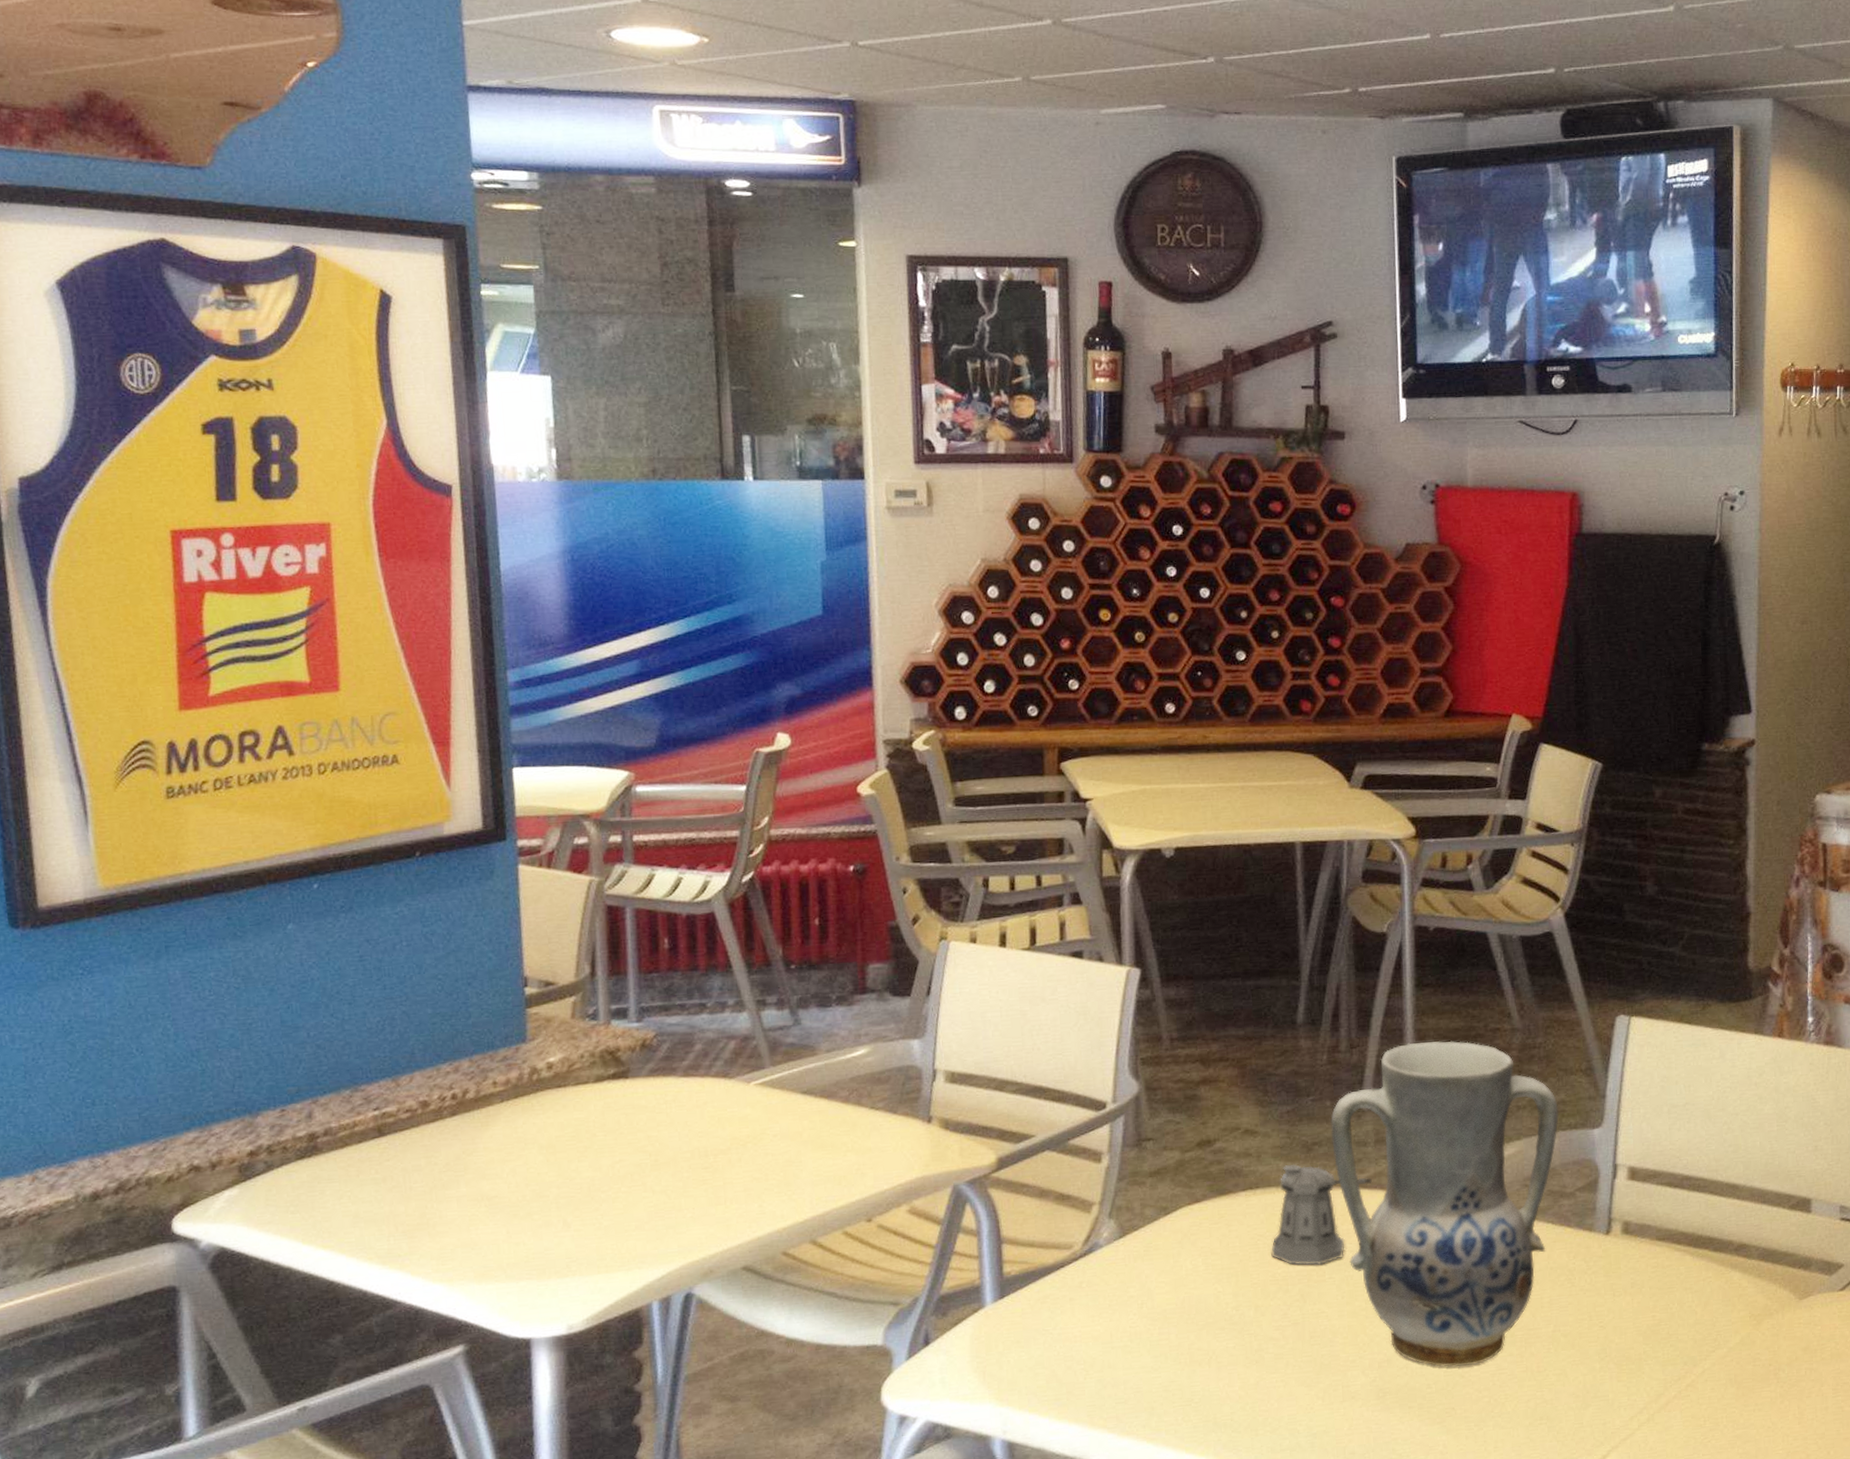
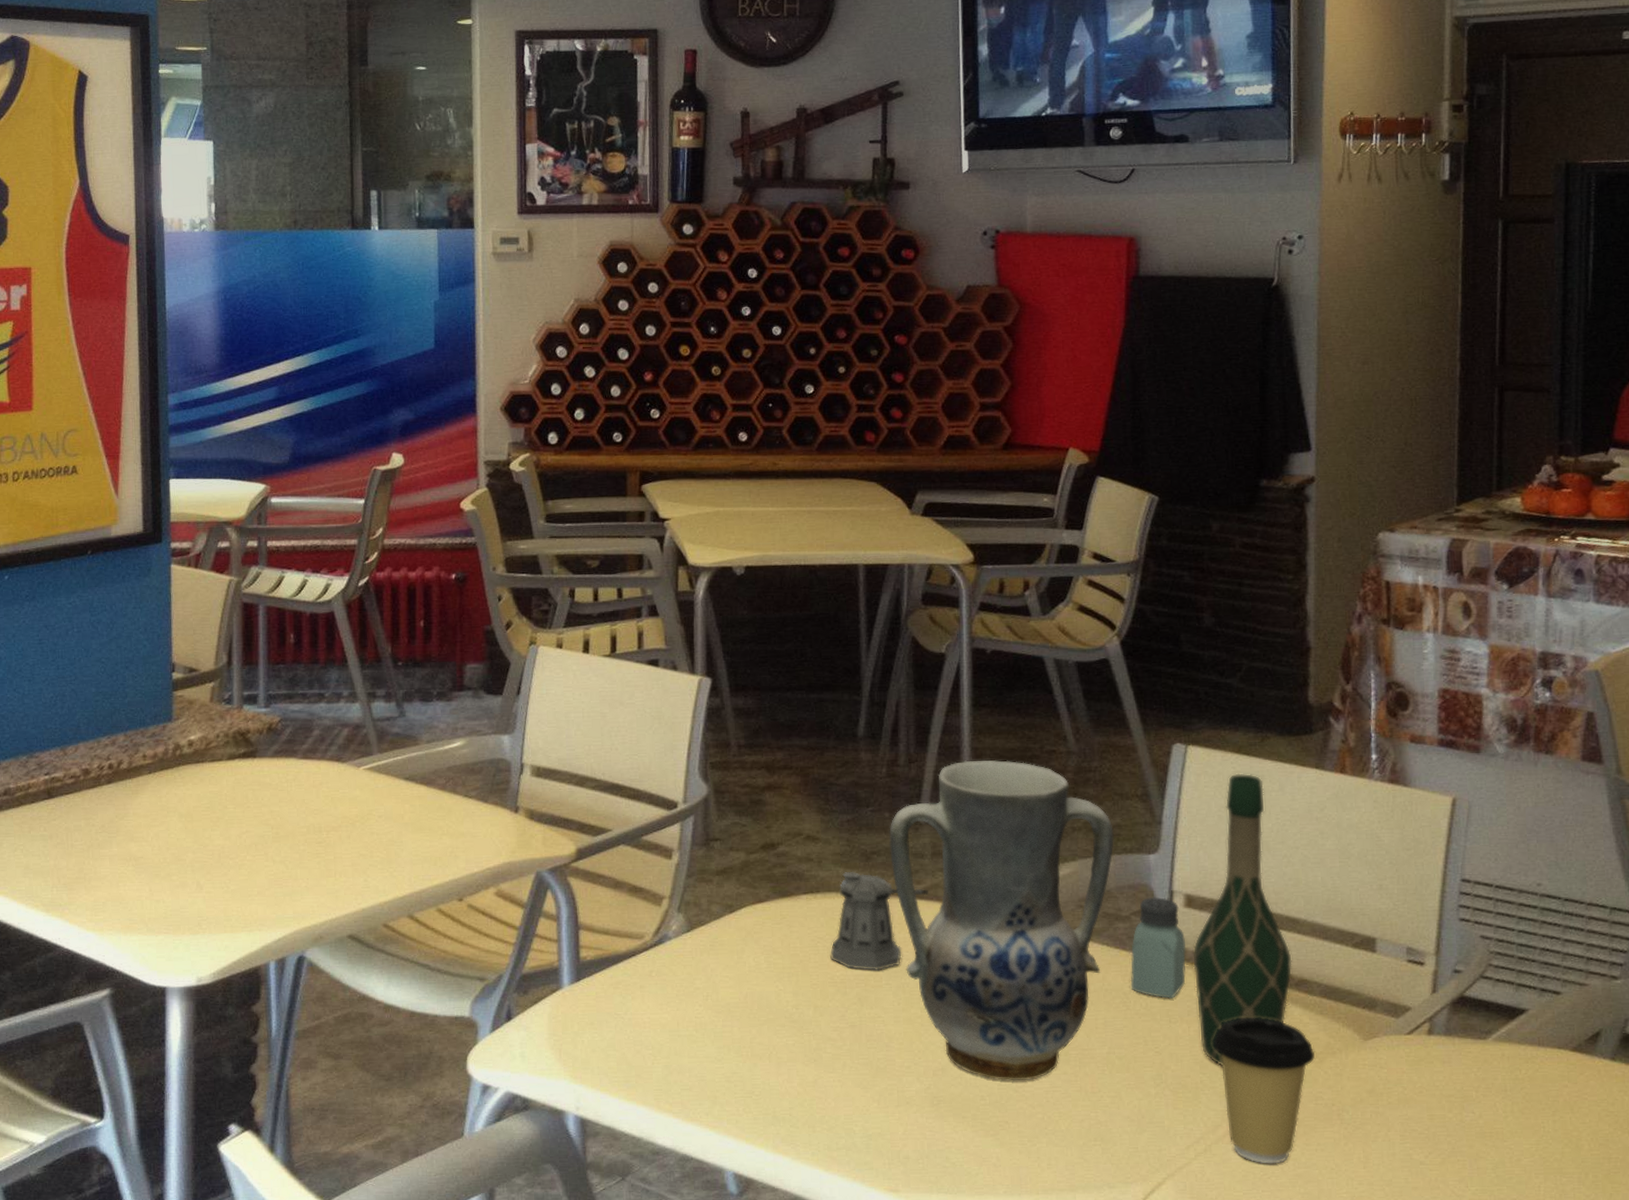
saltshaker: none [1575,1171,1630,1273] -> present [1130,896,1187,1000]
wine bottle: none [1636,1042,1732,1335] -> present [1193,773,1293,1066]
coffee cup: none [1655,1285,1753,1428] -> present [1212,1017,1315,1164]

